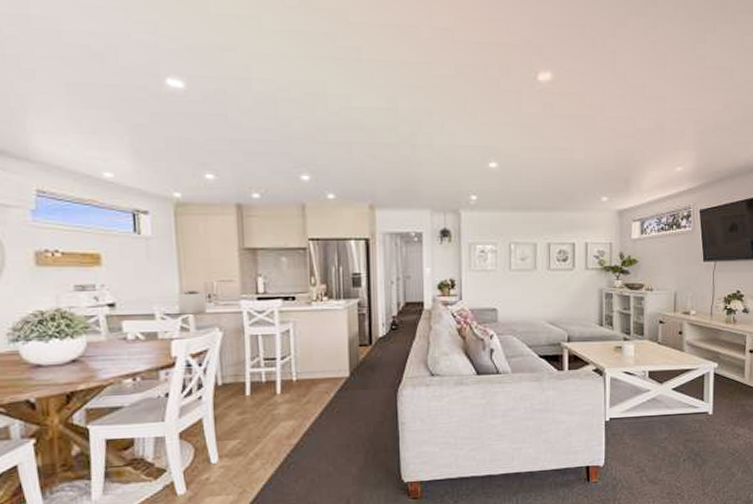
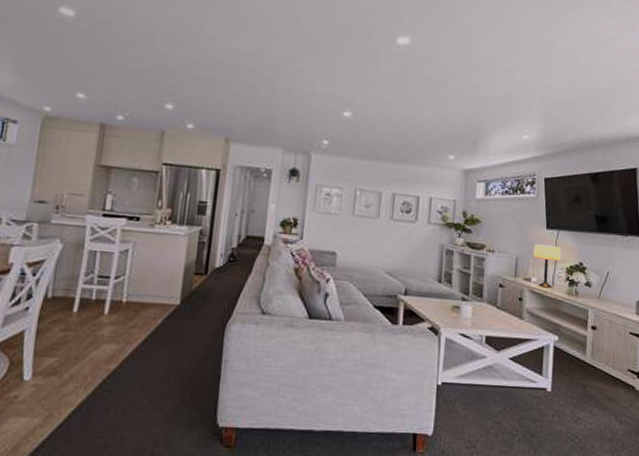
table lamp: none [692,276,719,319] -> present [533,244,561,288]

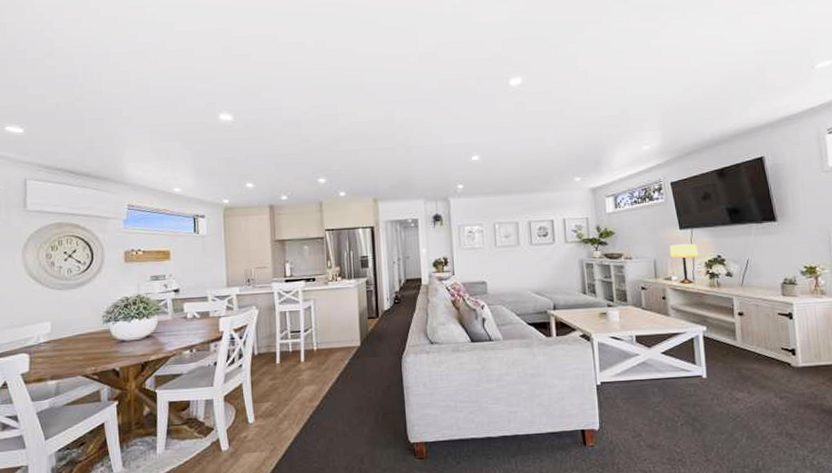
planter: present [24,200,55,224] -> none [224,277,247,297]

